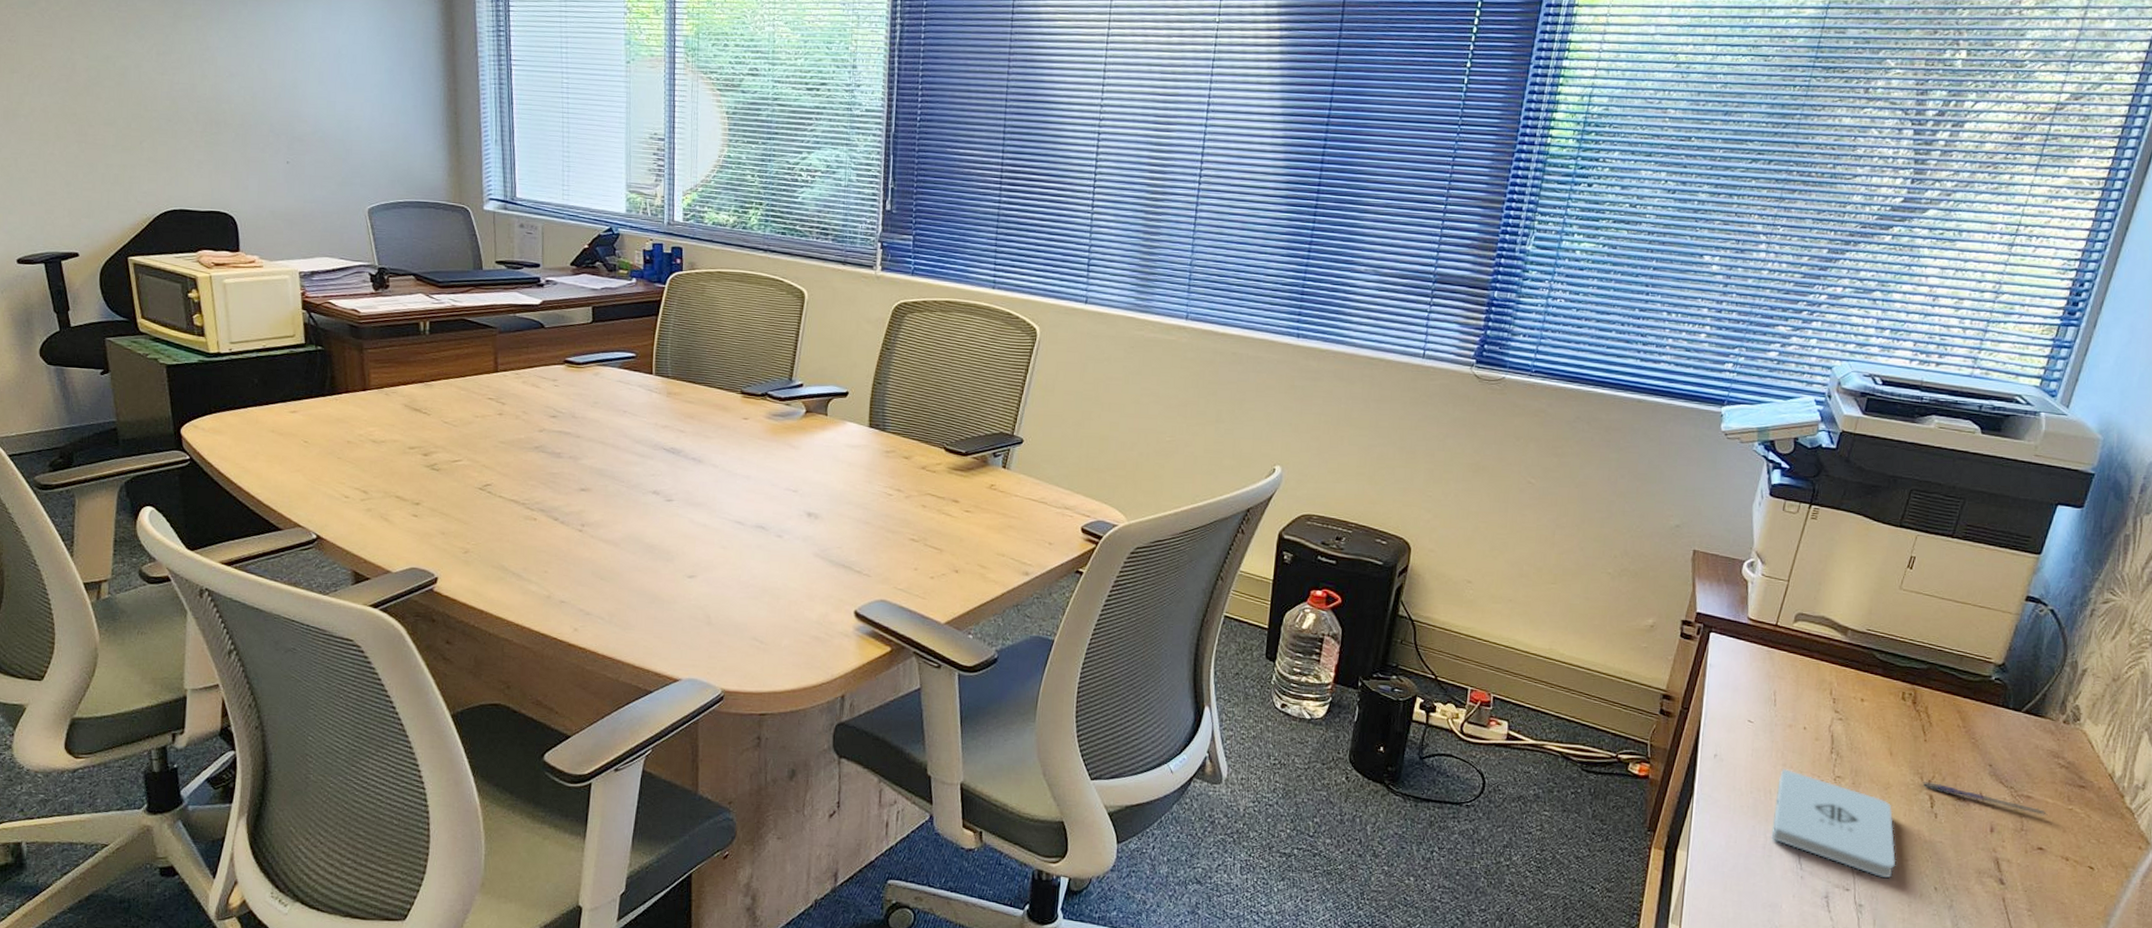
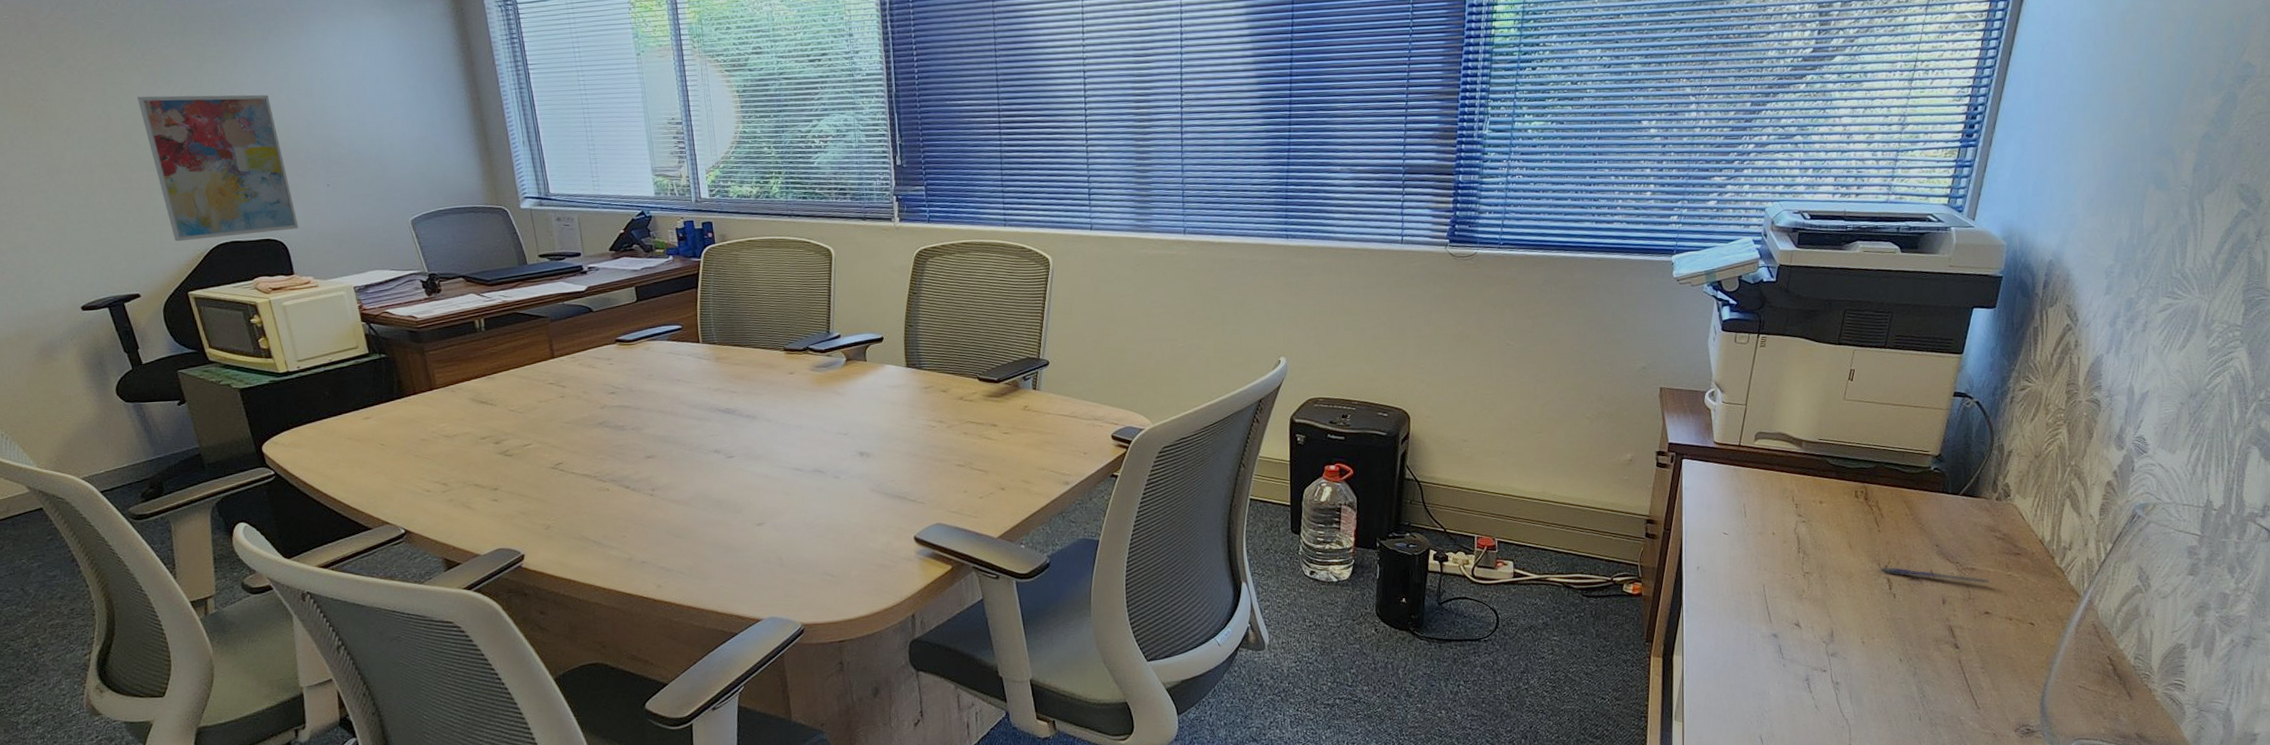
wall art: none [105,48,251,205] -> present [137,94,299,242]
notepad: present [1772,769,1897,878] -> none [1754,572,1864,657]

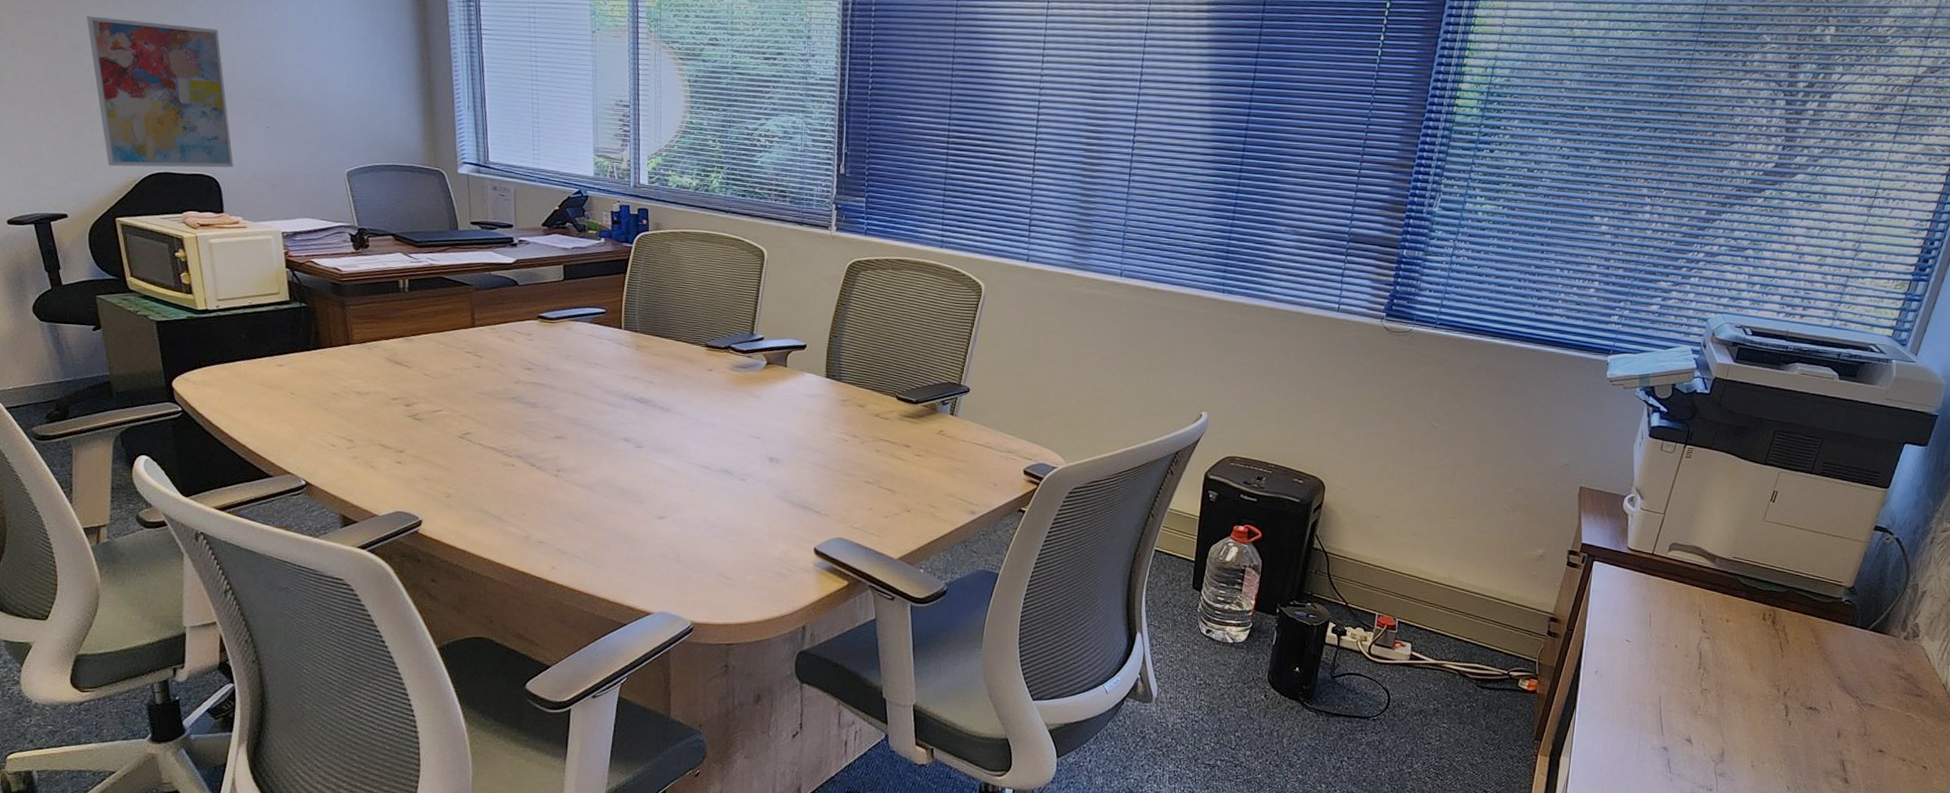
pen: present [1880,566,1990,585] -> none [1779,692,1888,722]

